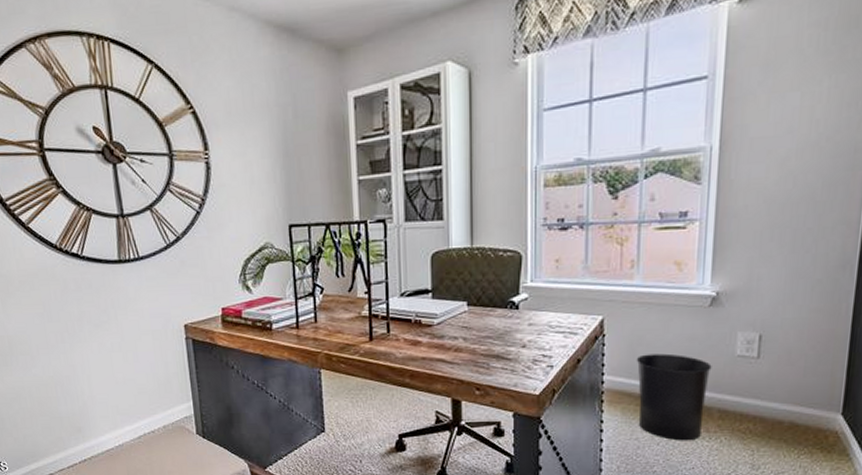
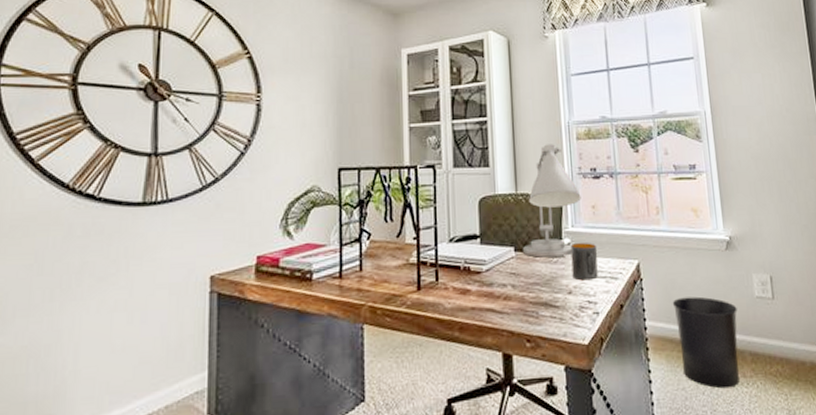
desk lamp: none [475,193,544,312] -> present [522,144,581,258]
mug: none [528,298,558,335] -> present [570,243,598,281]

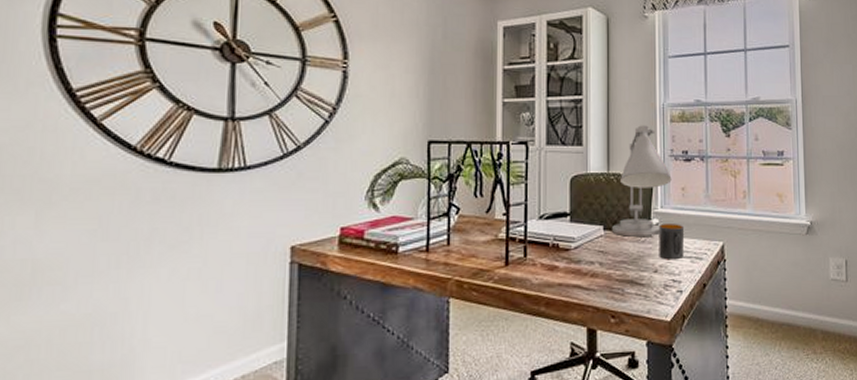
waste bin: present [672,296,740,388] -> none [752,278,813,364]

